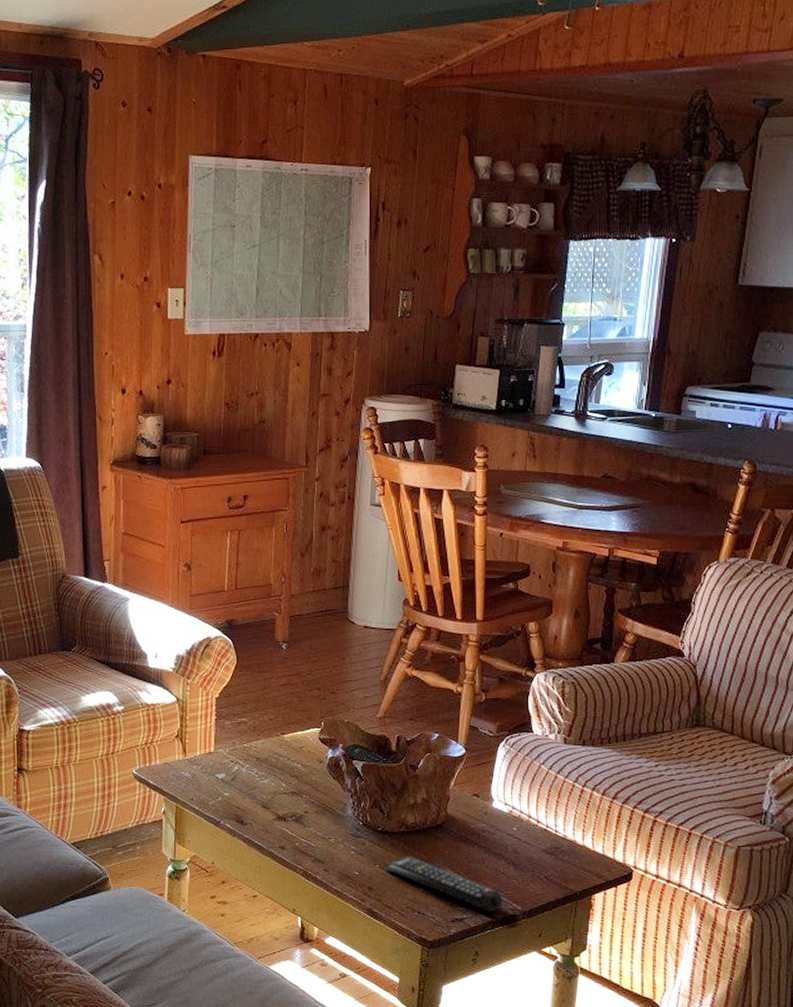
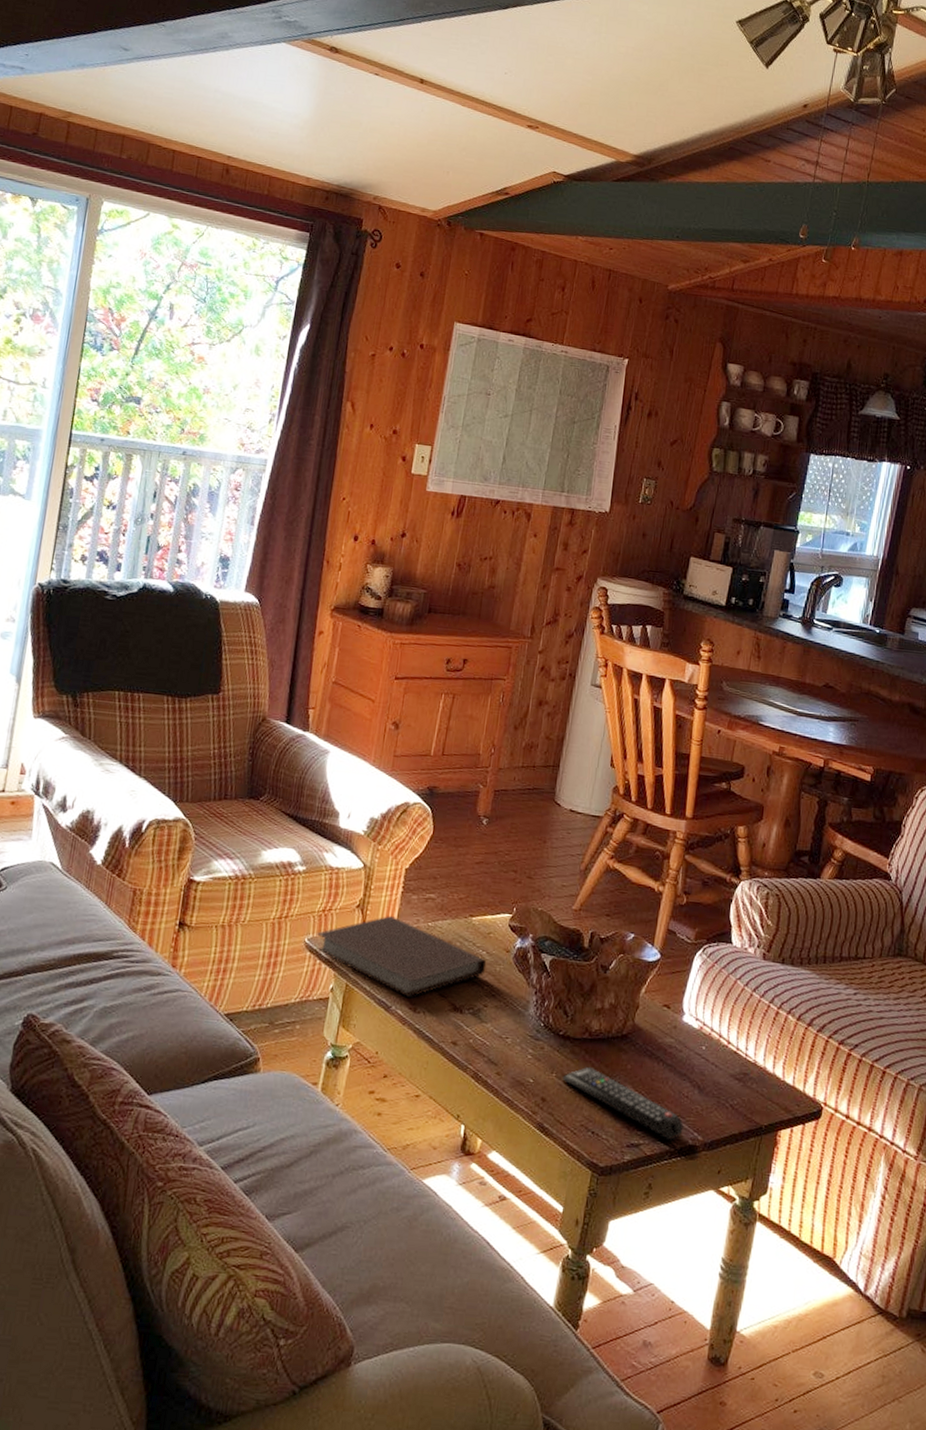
notebook: none [143,741,303,813] -> present [317,915,487,998]

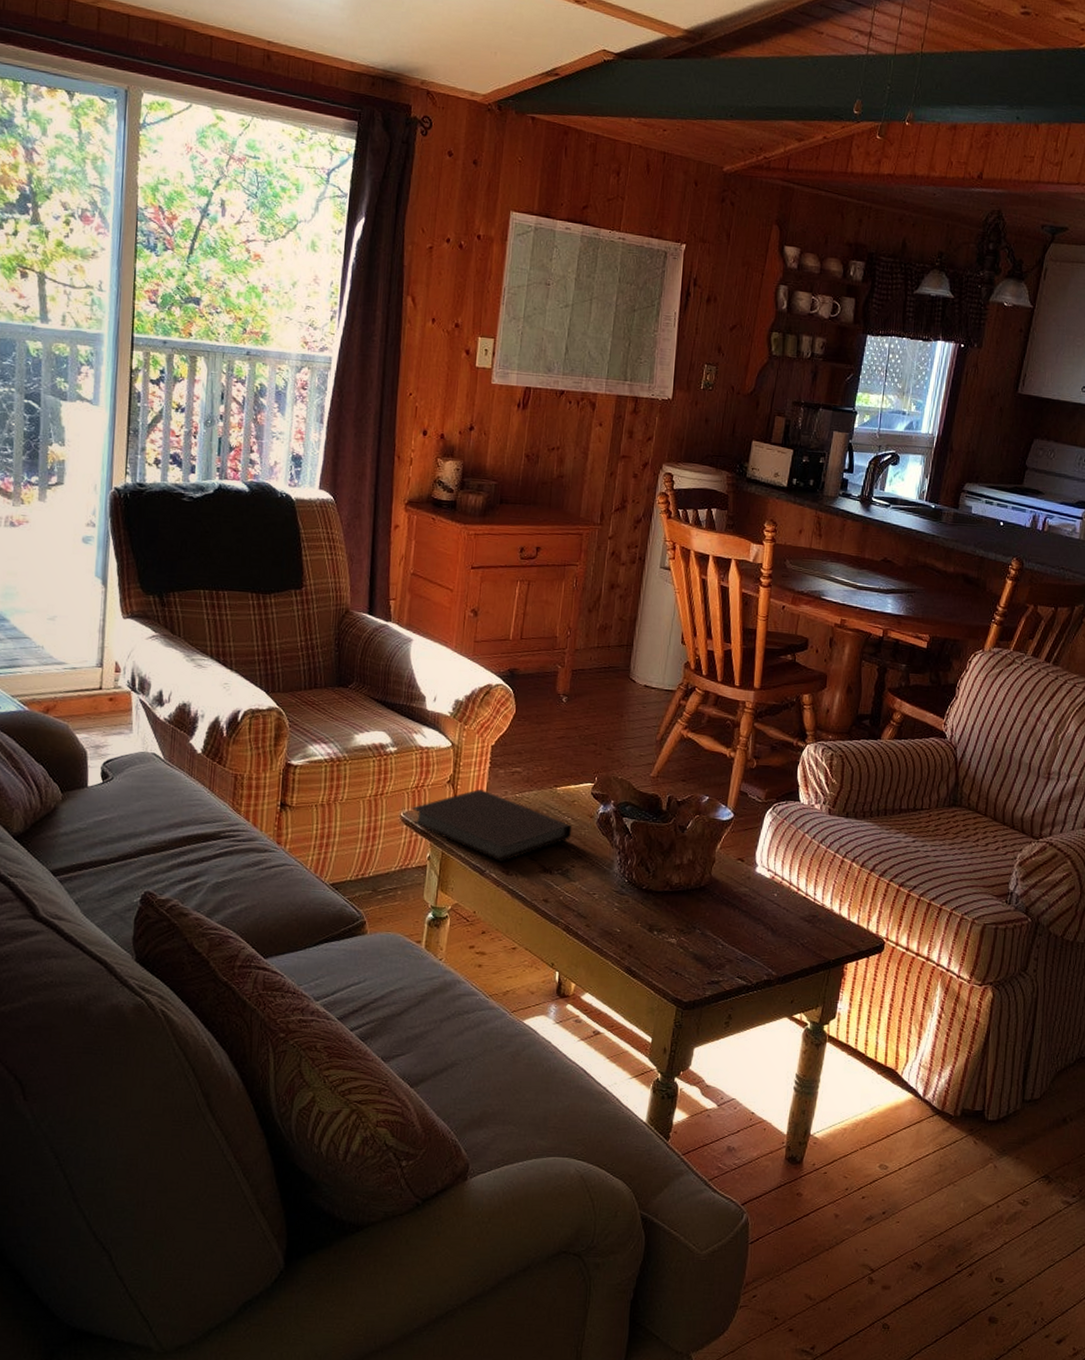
remote control: present [562,1066,684,1140] -> none [647,915,759,976]

